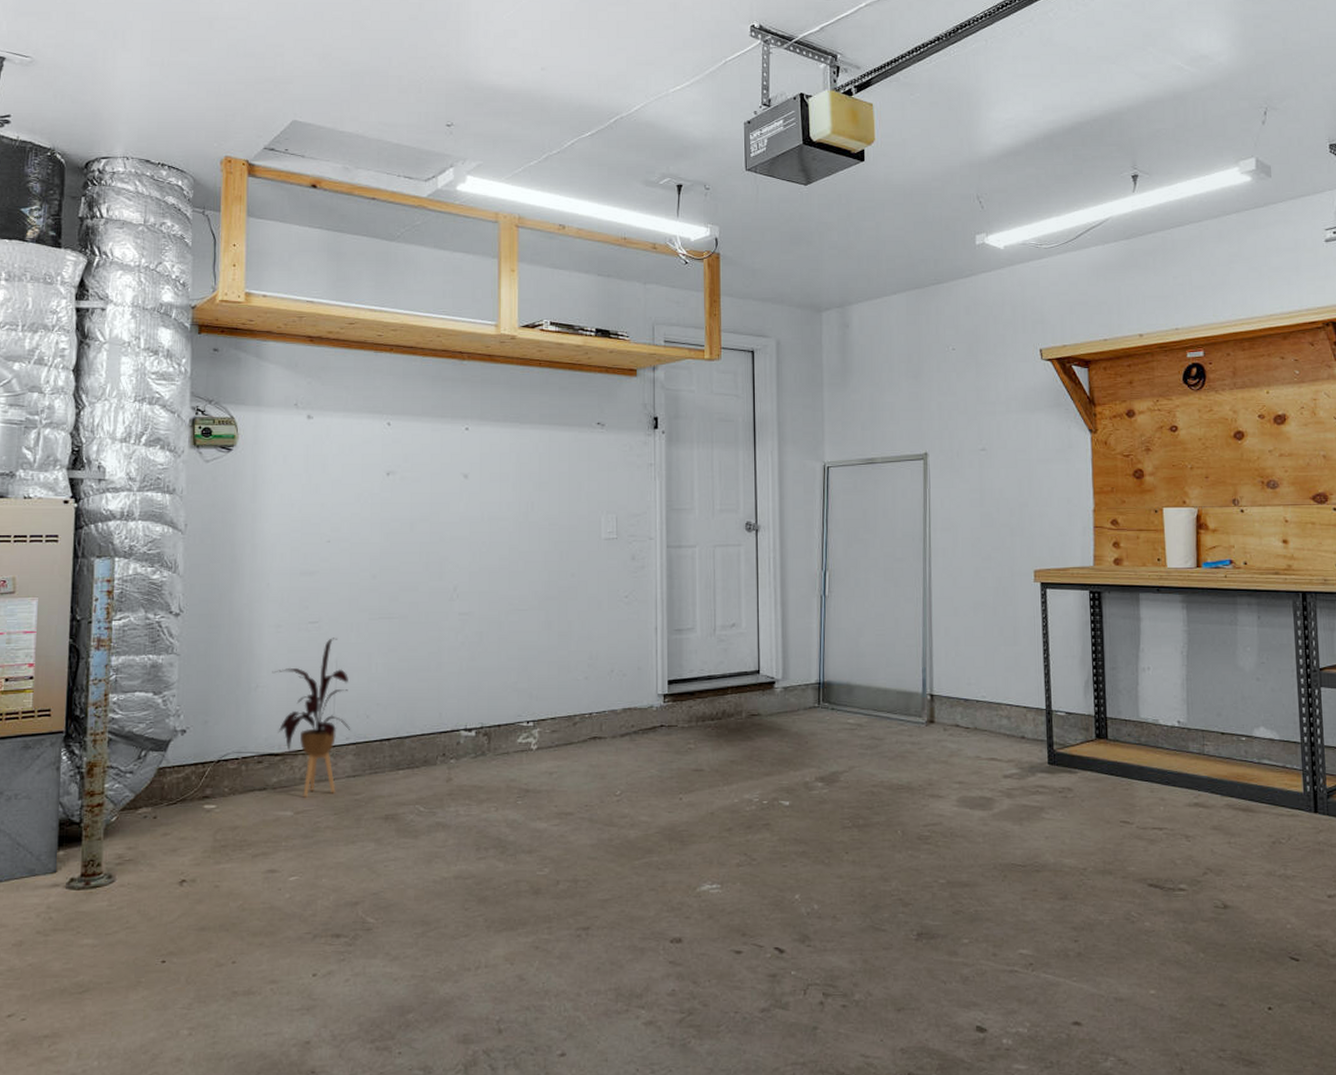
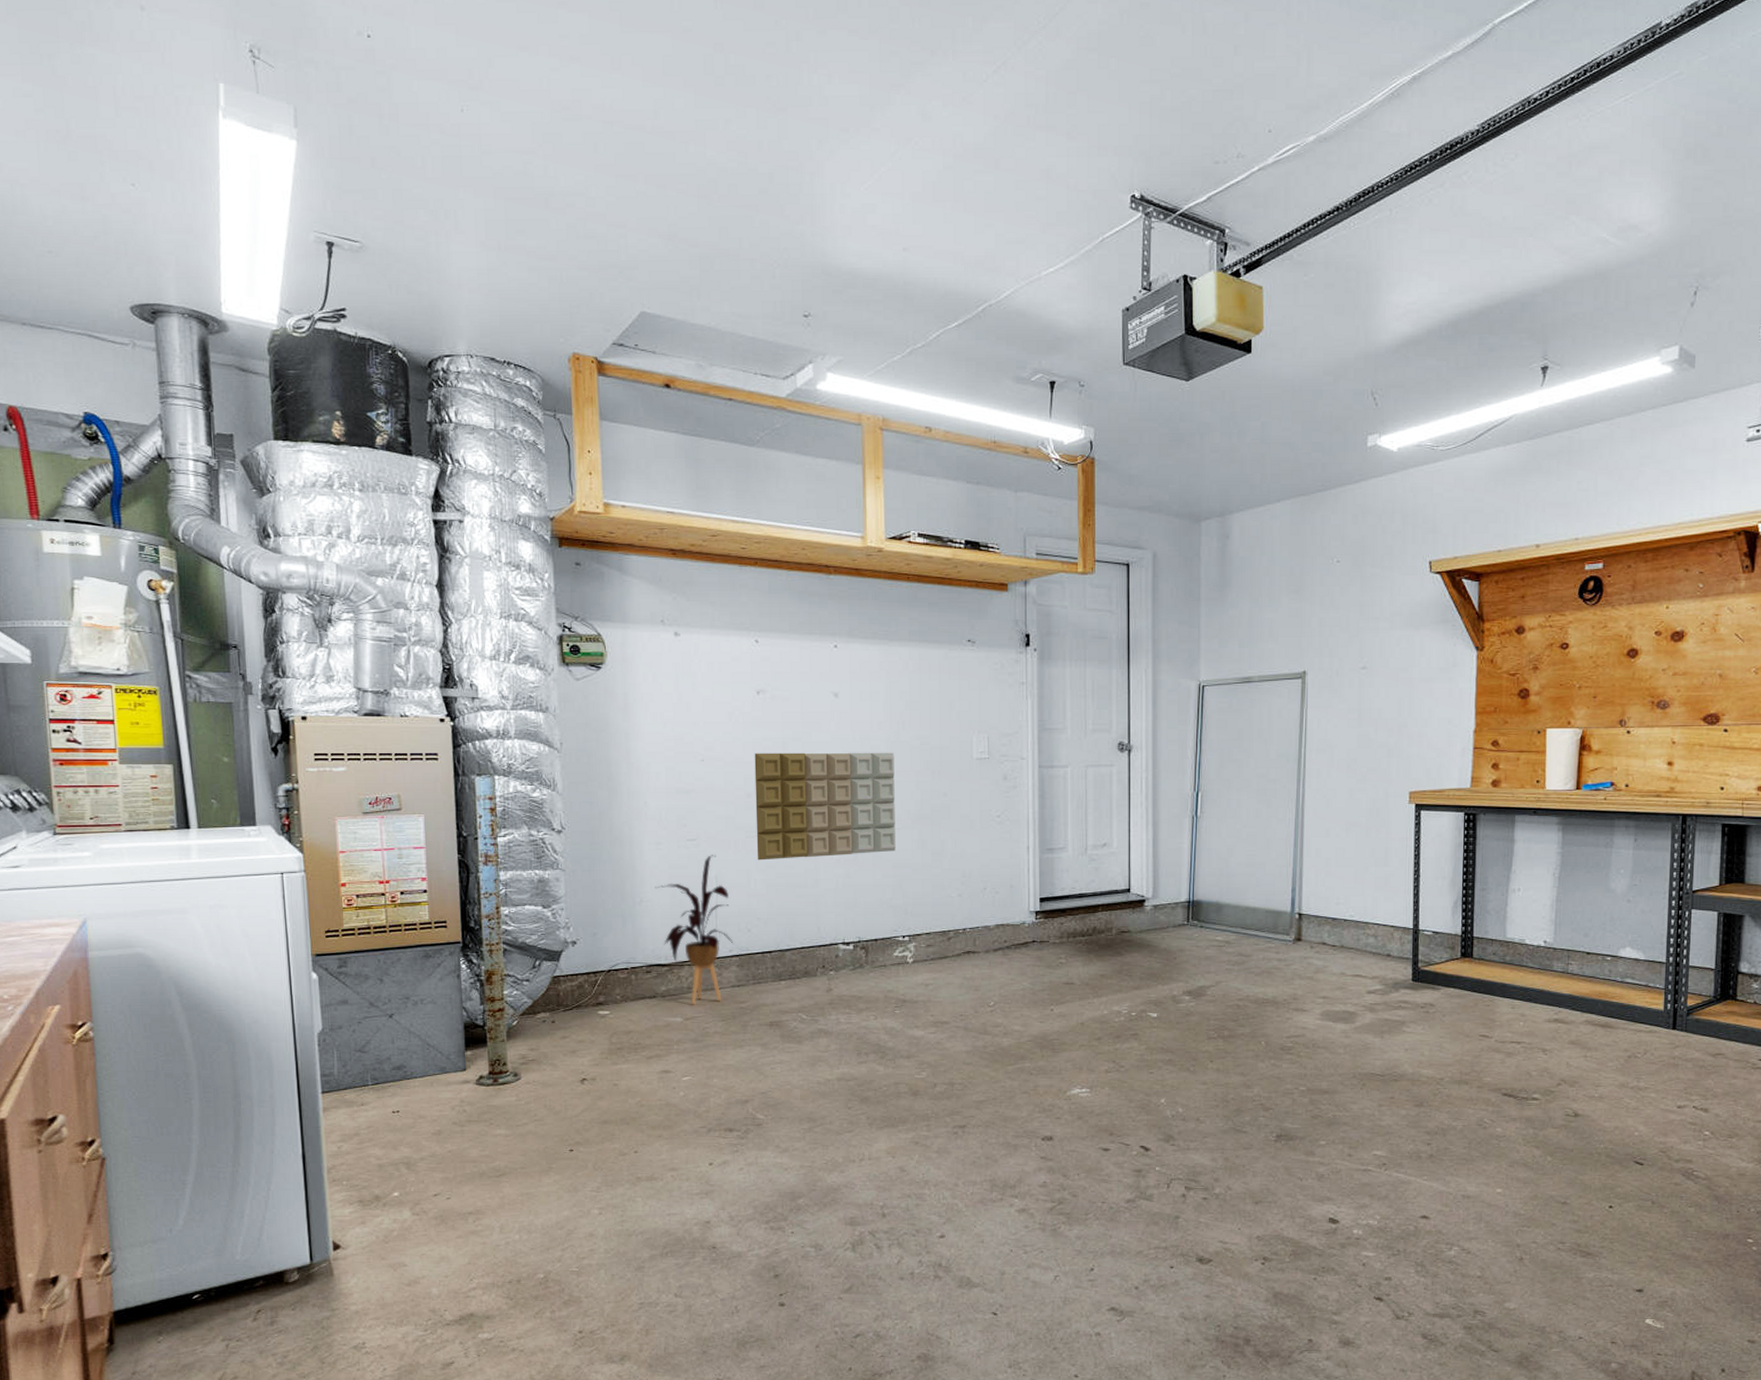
acoustic panel: none [379,532,522,643] -> present [754,752,896,861]

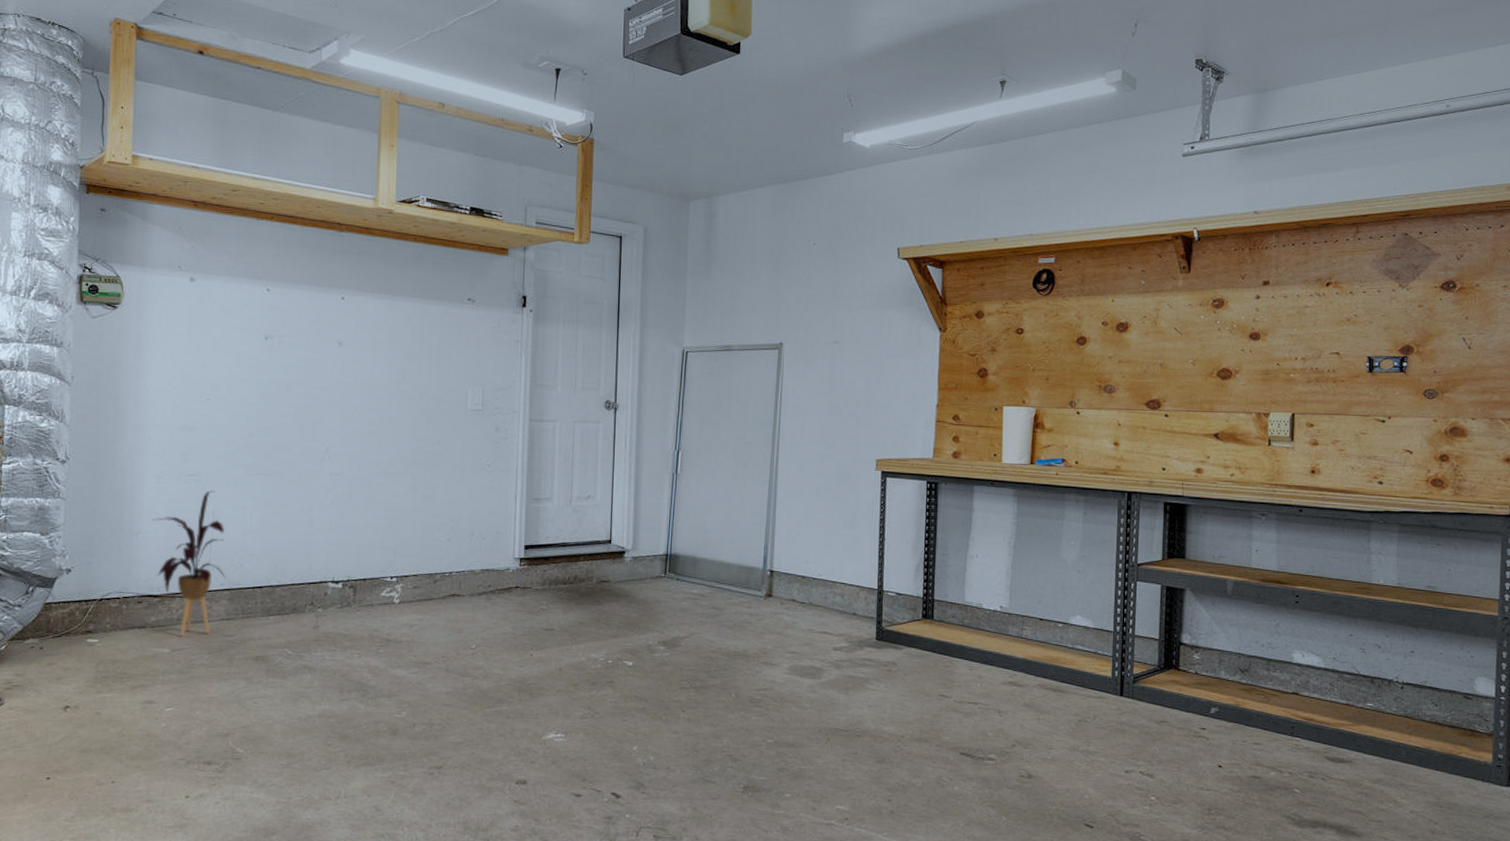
acoustic panel: present [754,752,896,861] -> none [254,394,393,498]

